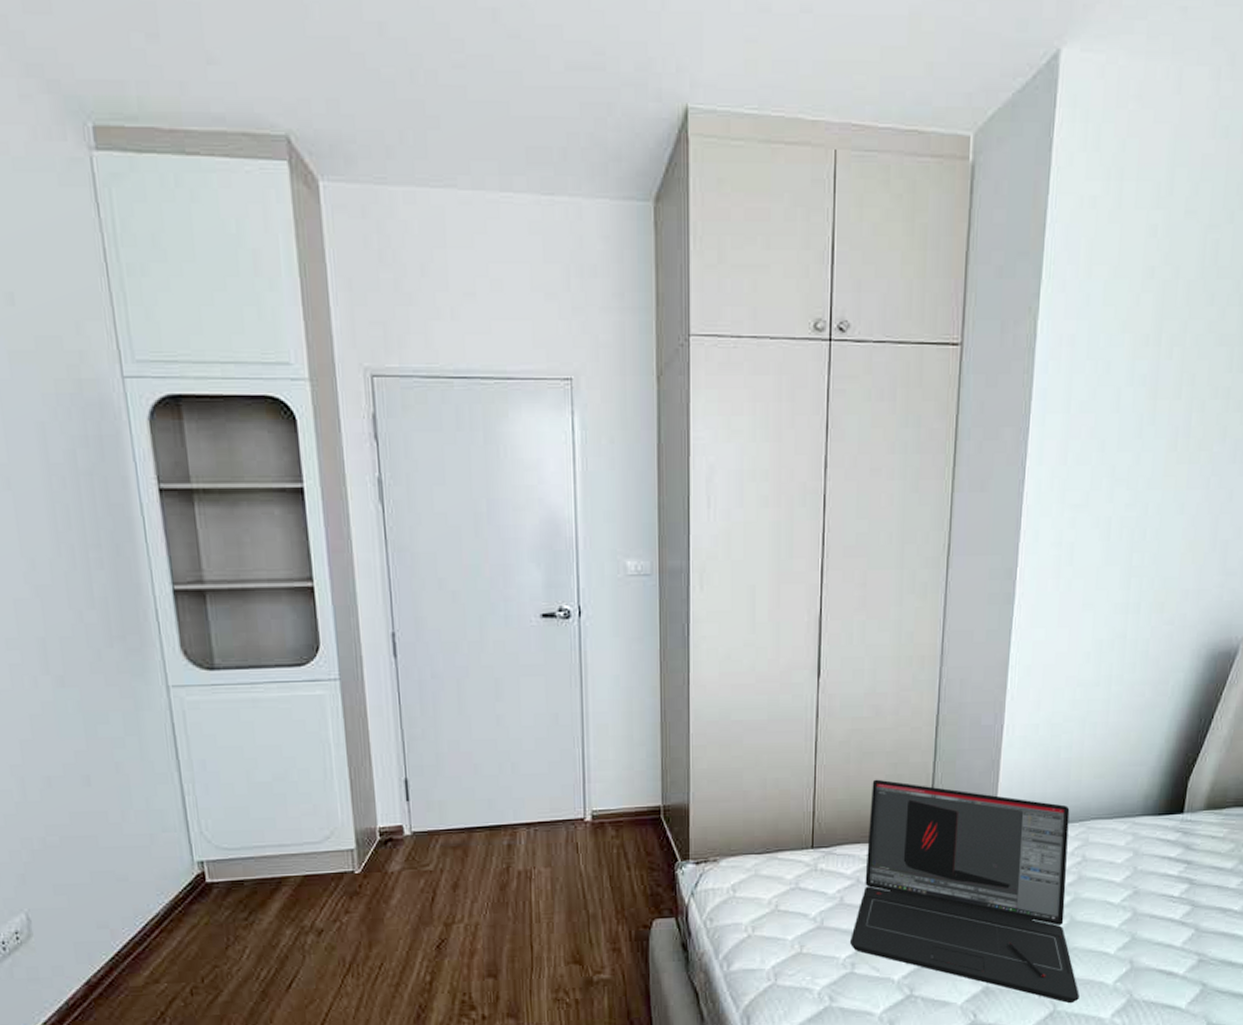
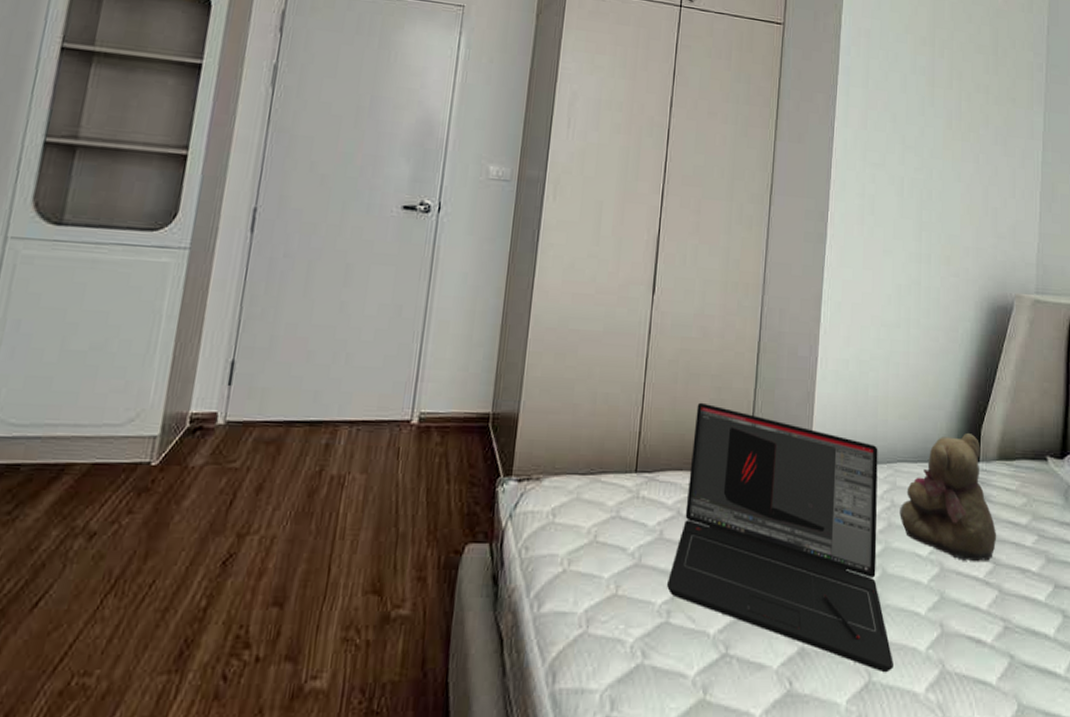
teddy bear: none [1091,786,1198,906] -> present [900,433,997,562]

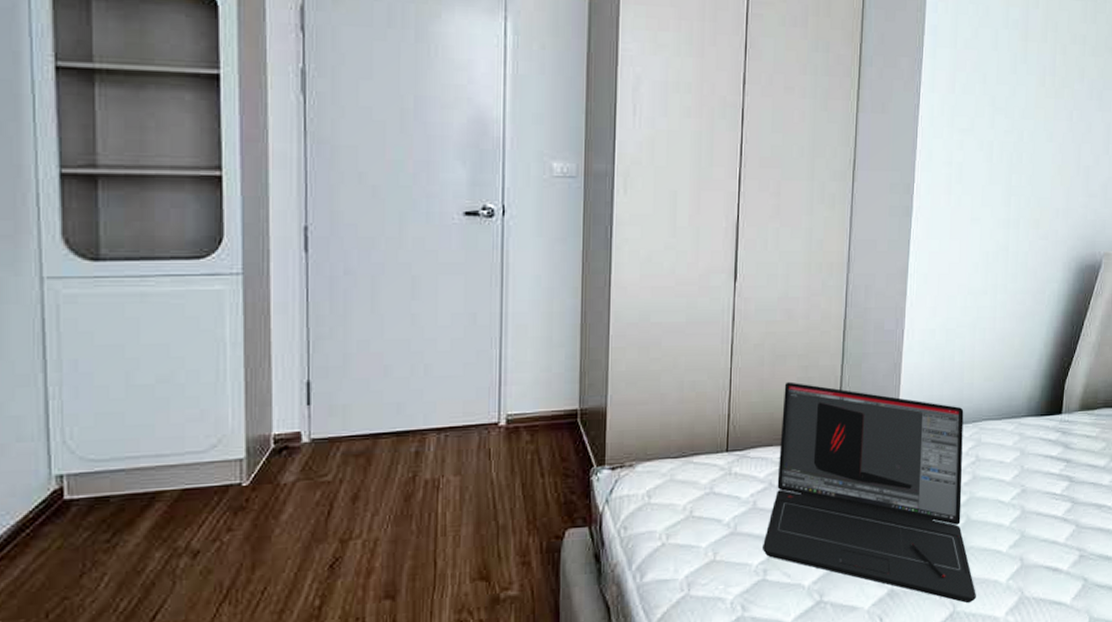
teddy bear: present [900,433,997,562] -> none [984,389,1076,503]

